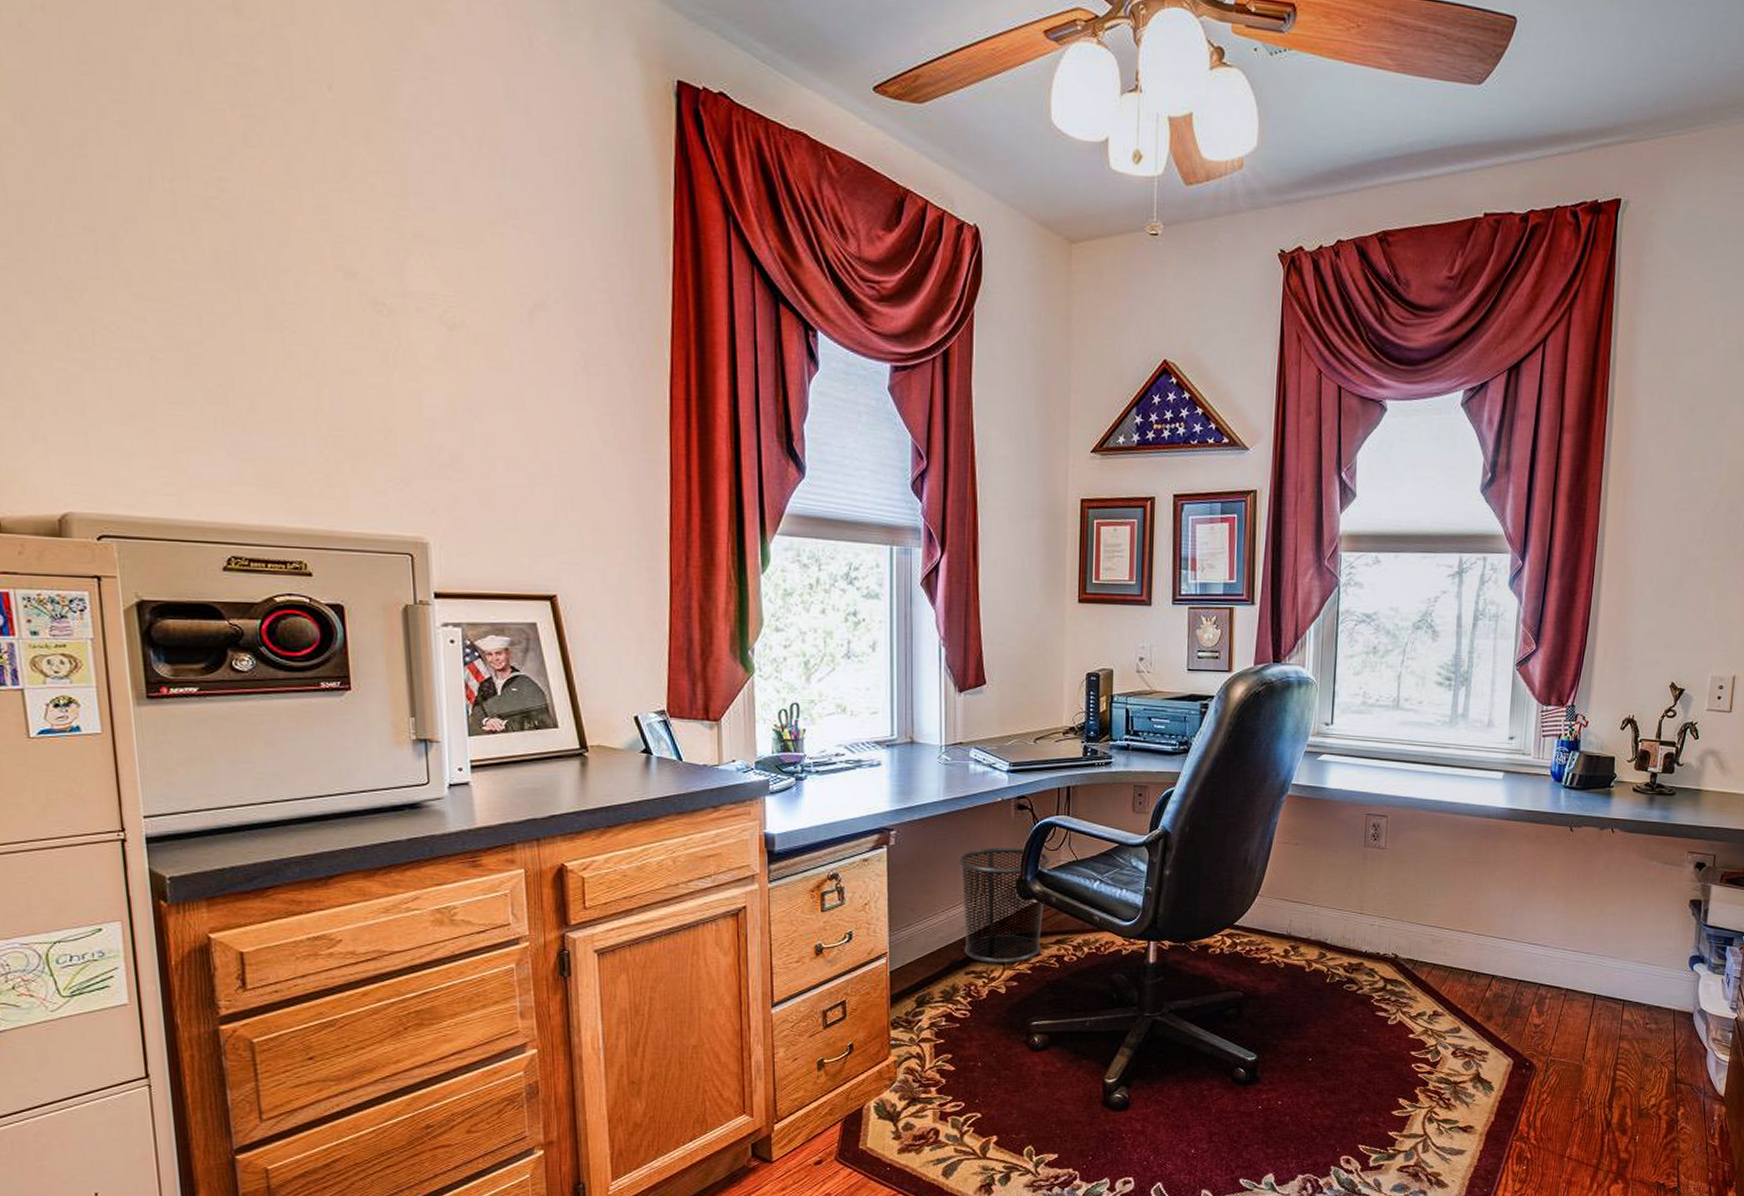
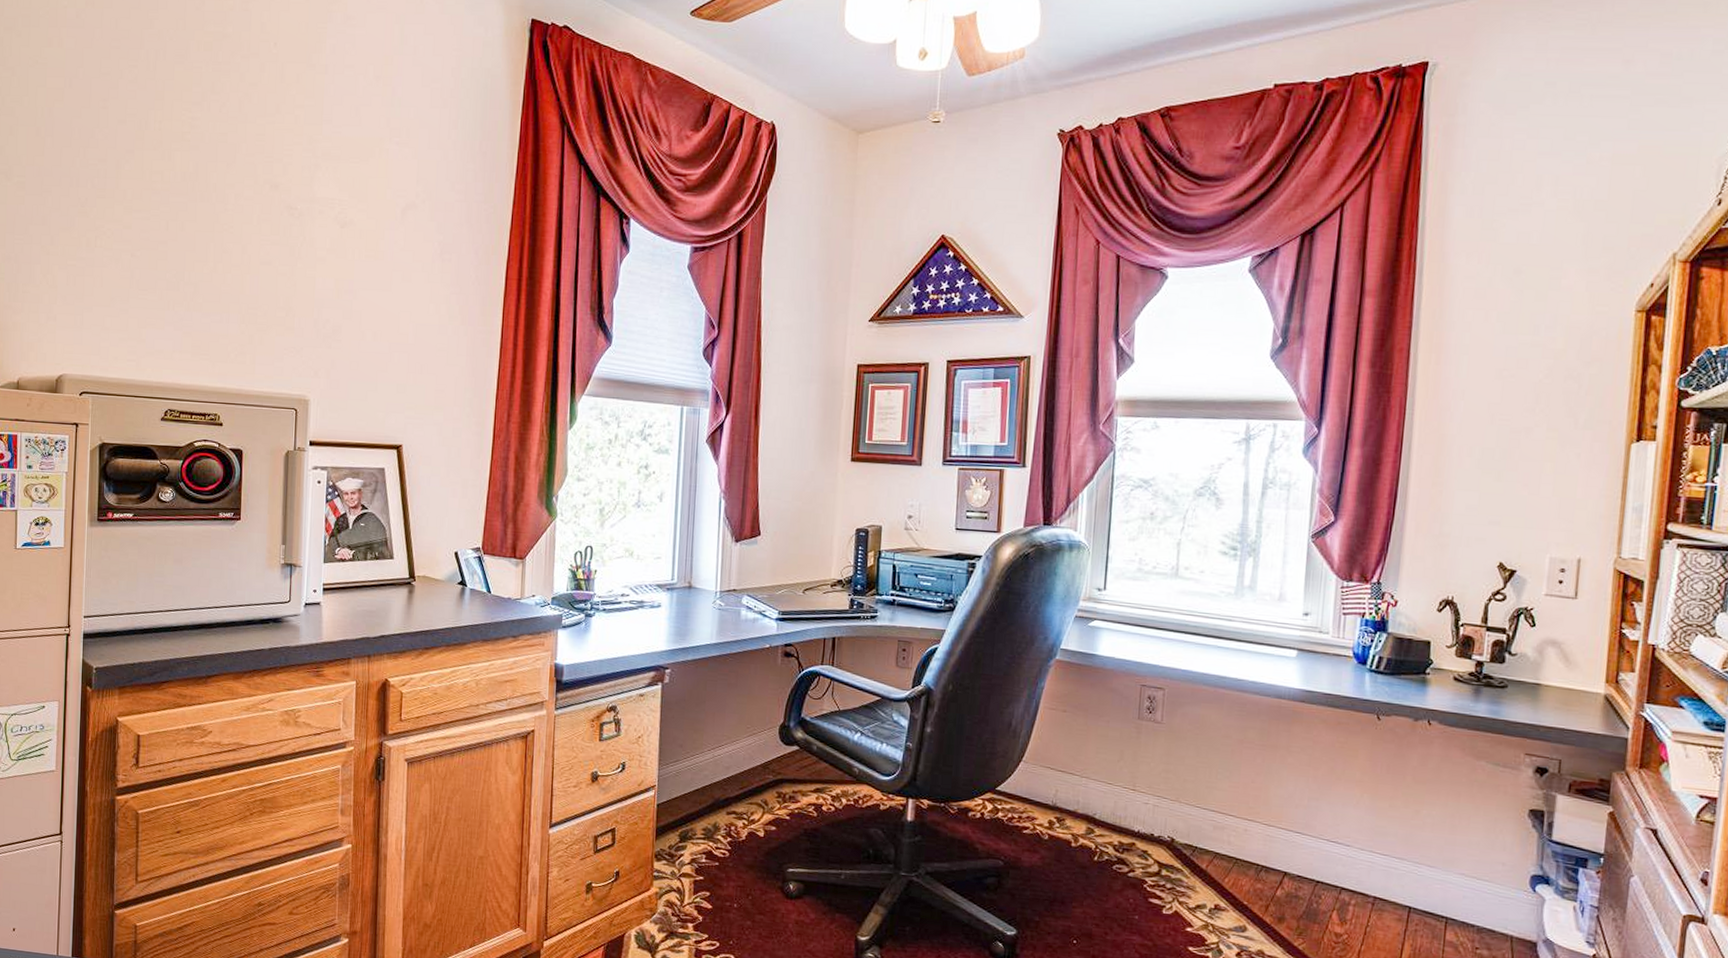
waste bin: present [958,847,1050,964] -> none [726,692,813,808]

